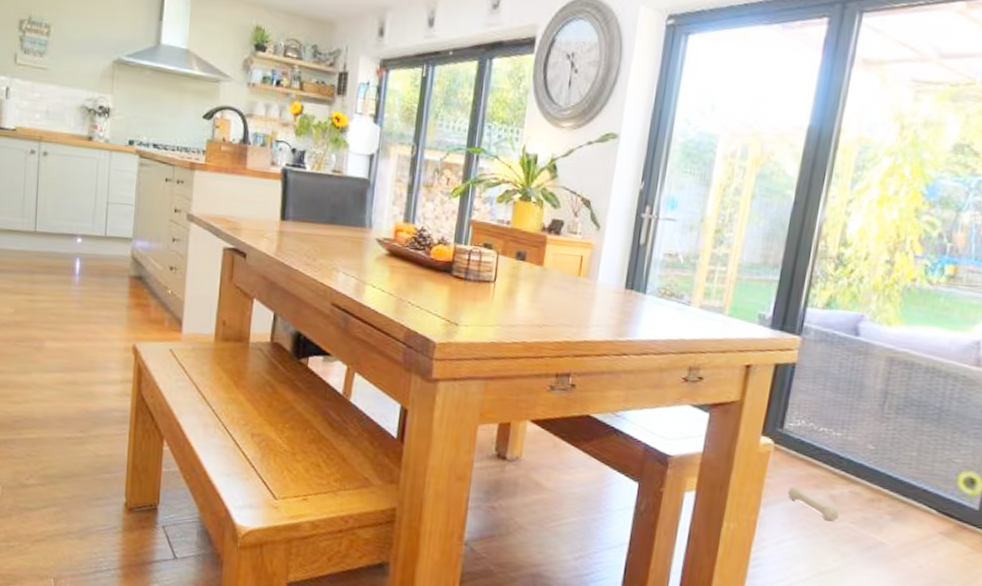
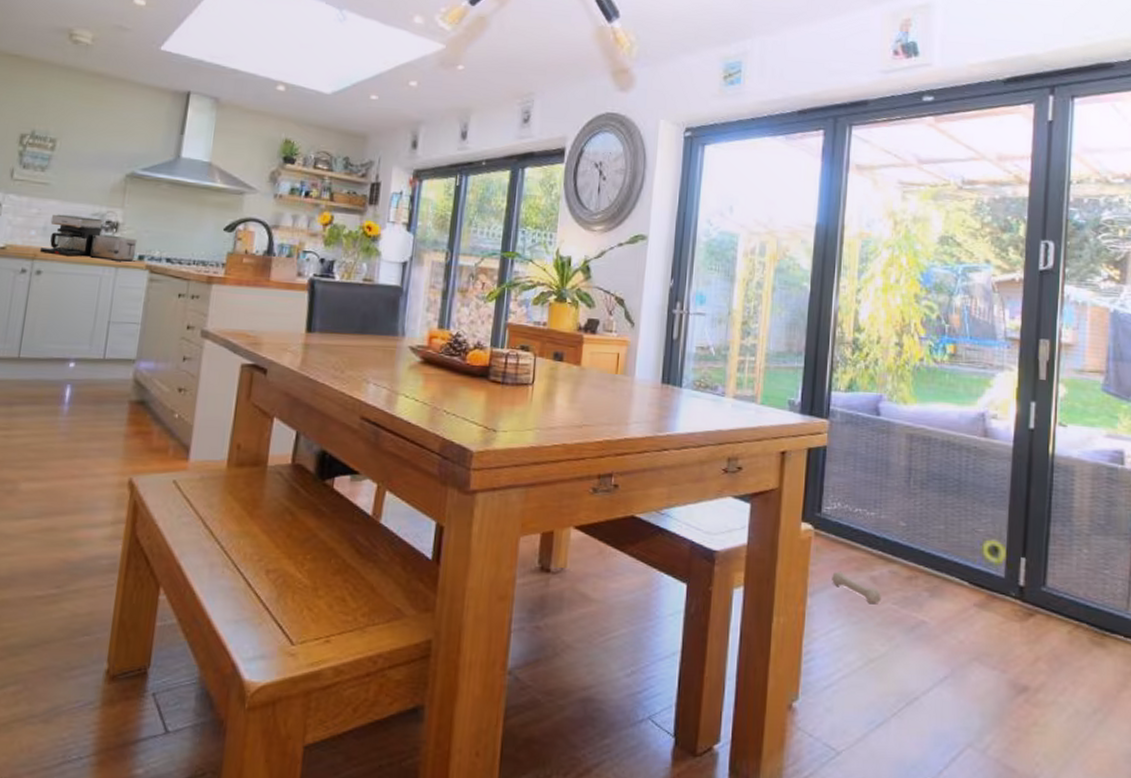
coffee maker: none [44,98,96,141] -> present [39,214,103,258]
toaster: none [86,118,127,147] -> present [89,234,138,263]

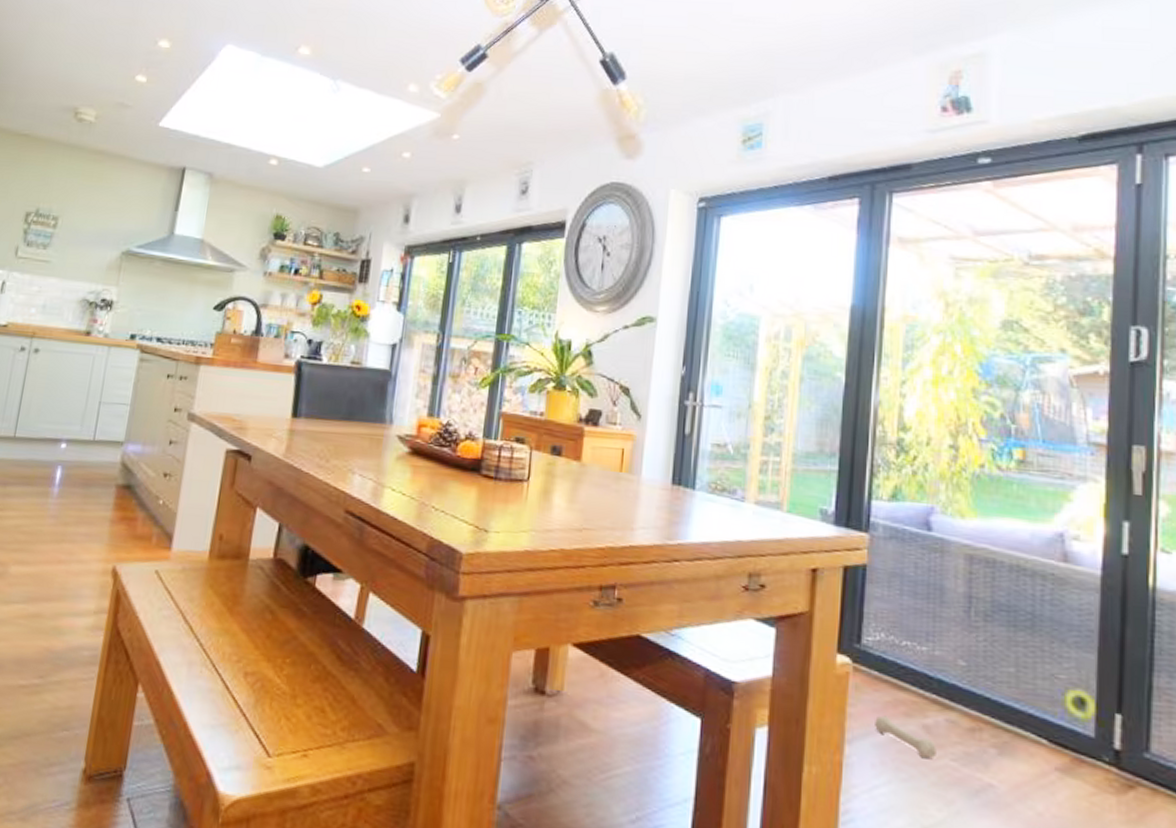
coffee maker: present [39,214,103,258] -> none [38,292,98,336]
toaster: present [89,234,138,263] -> none [84,312,130,342]

